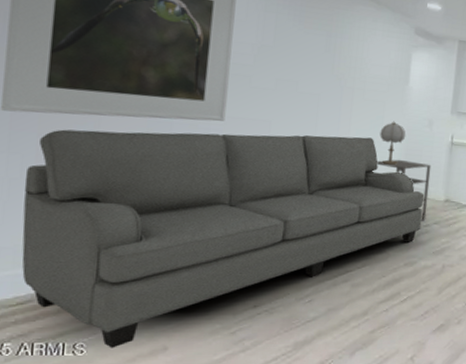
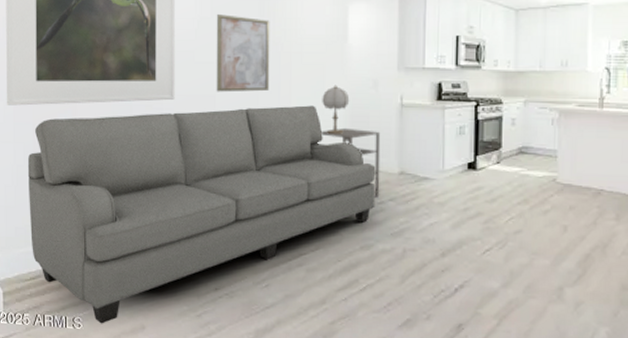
wall art: none [272,44,335,121] -> present [216,14,270,93]

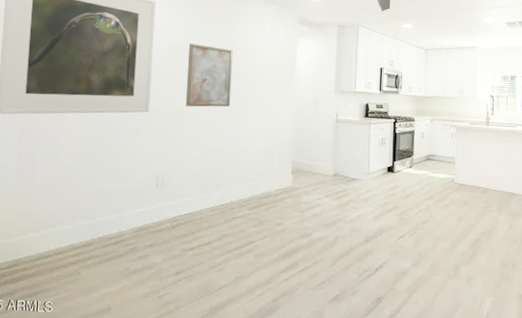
sofa: present [27,105,376,324] -> none [9,119,315,307]
side table: present [316,127,381,198] -> none [267,137,320,195]
table lamp: present [322,85,350,134] -> none [273,103,296,143]

